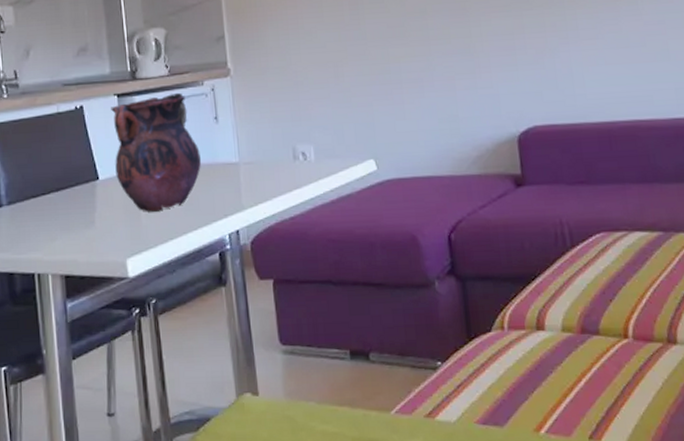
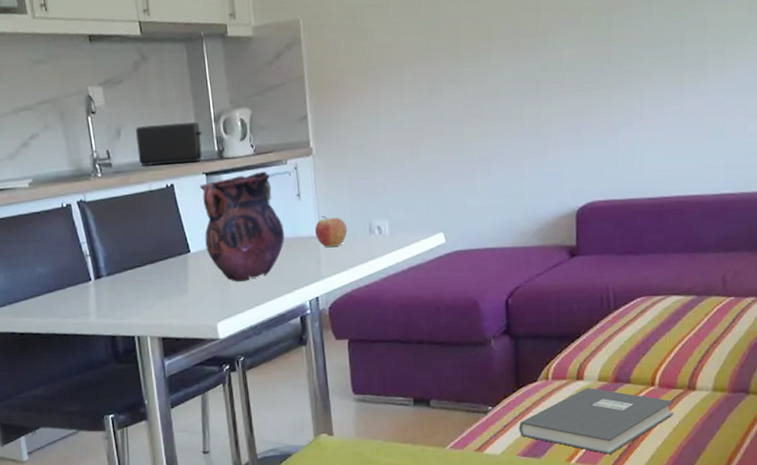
toaster: none [46,42,114,87] -> present [136,122,202,166]
fruit: none [233,140,270,174] -> present [314,216,348,247]
book: none [474,340,655,423] -> present [519,388,674,454]

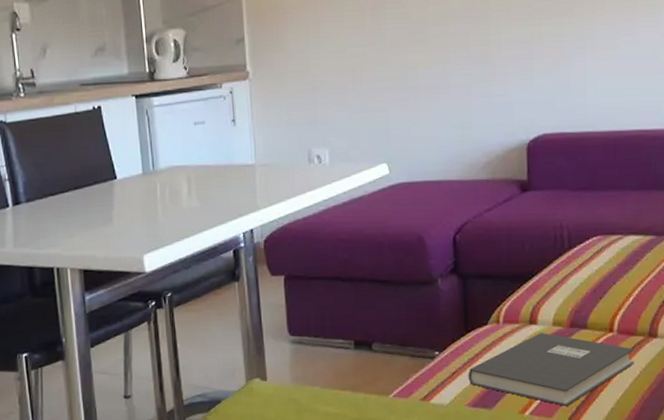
toaster: present [136,122,202,166] -> none [63,42,132,87]
vase: present [200,171,285,282] -> none [129,94,219,211]
fruit: present [314,216,348,247] -> none [250,143,285,176]

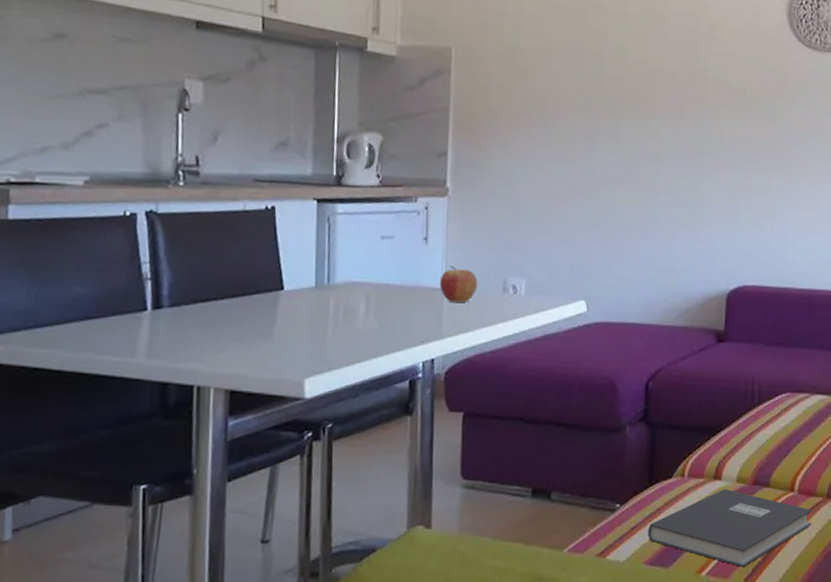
fruit: none [250,143,285,176] -> present [439,266,478,302]

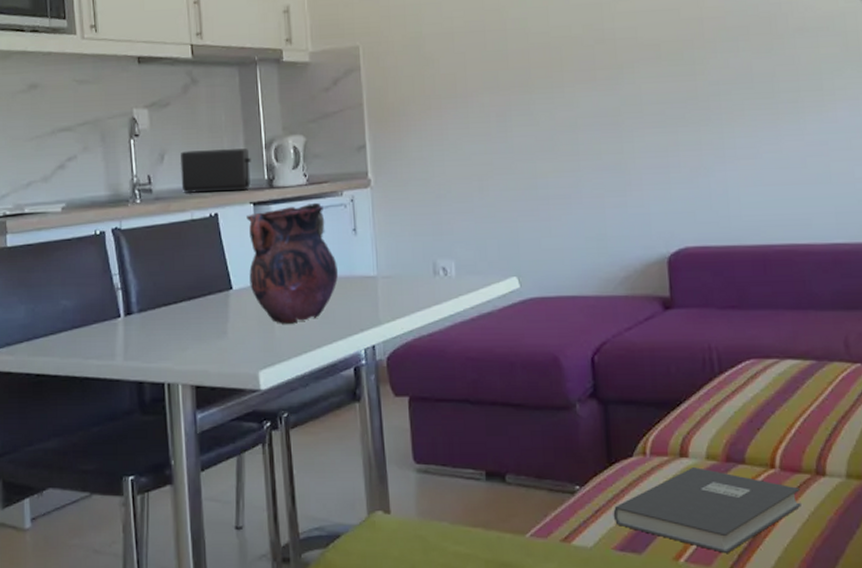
toaster: none [235,134,320,185] -> present [181,148,251,193]
vase: none [304,206,404,331] -> present [246,202,339,324]
fruit: present [439,266,478,302] -> none [371,254,409,288]

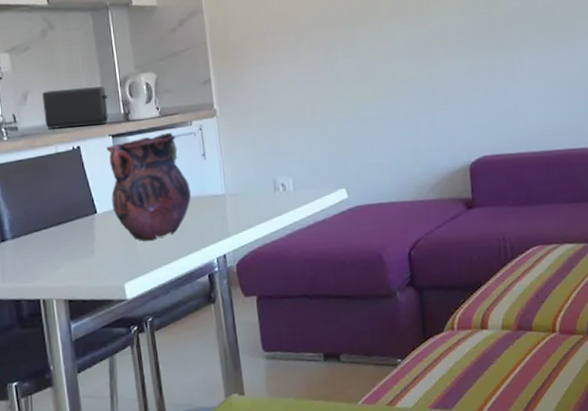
book: present [613,467,801,553] -> none [428,336,576,403]

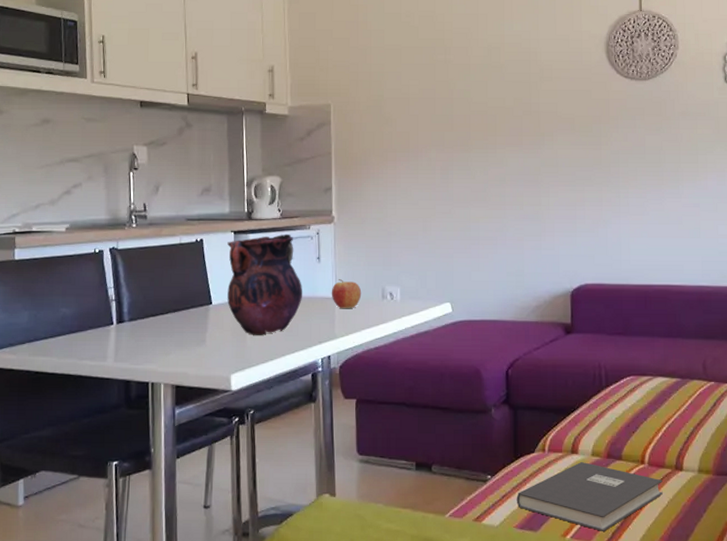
toaster: present [42,86,108,129] -> none [173,185,234,221]
fruit: none [220,175,253,205] -> present [331,279,362,308]
book: none [428,336,576,403] -> present [516,462,663,531]

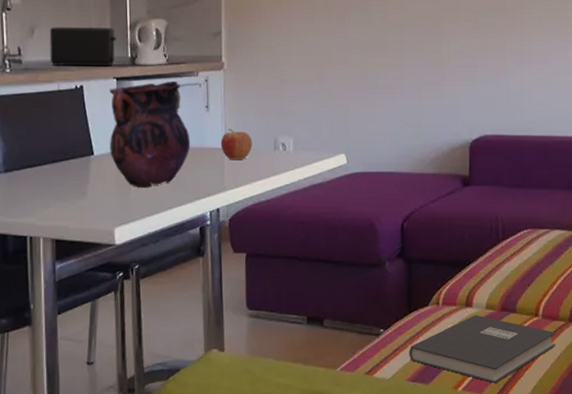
toaster: none [173,185,234,221] -> present [50,27,116,67]

